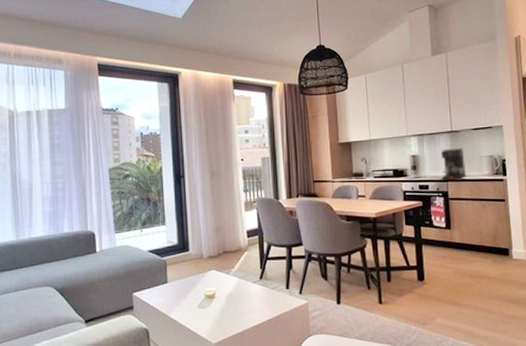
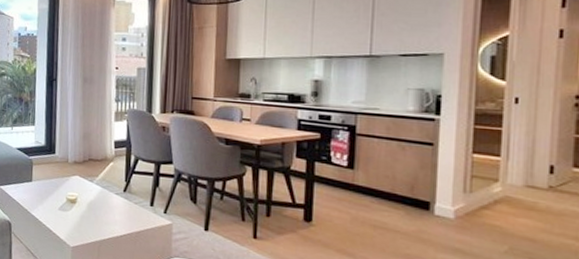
coffee maker: present [440,148,467,180] -> none [350,75,385,114]

